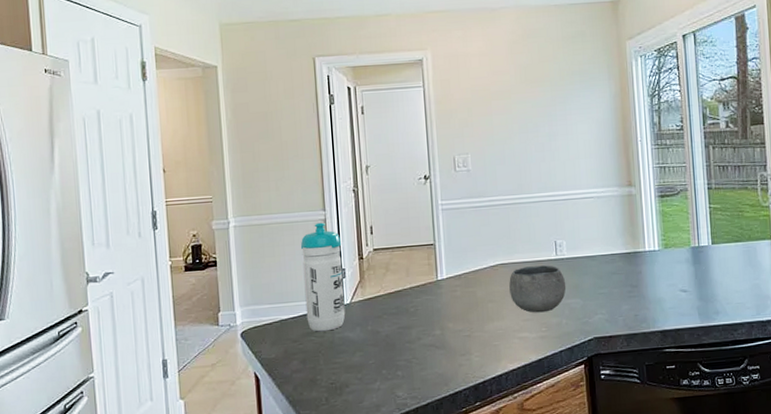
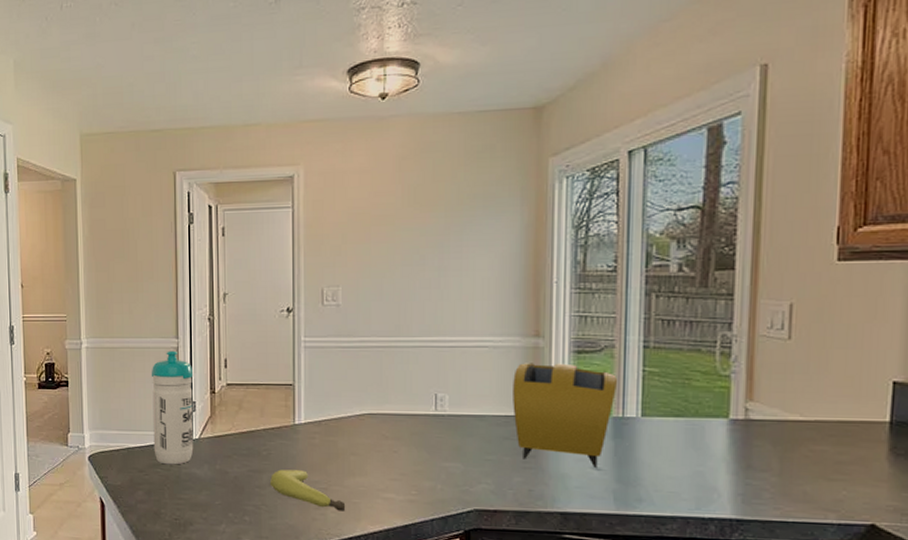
banana: none [418,321,487,355] -> present [269,469,345,512]
bowl: present [509,265,566,313] -> none [376,420,445,474]
toaster: none [615,206,693,290] -> present [513,363,618,468]

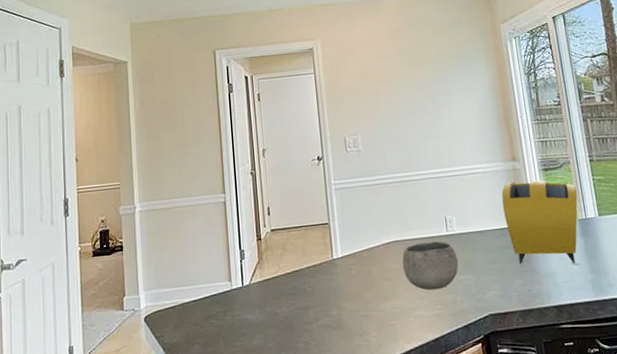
water bottle: present [151,350,194,465] -> none [201,205,245,315]
banana: present [269,469,345,512] -> none [316,301,384,335]
bowl: none [376,420,445,474] -> present [402,241,459,291]

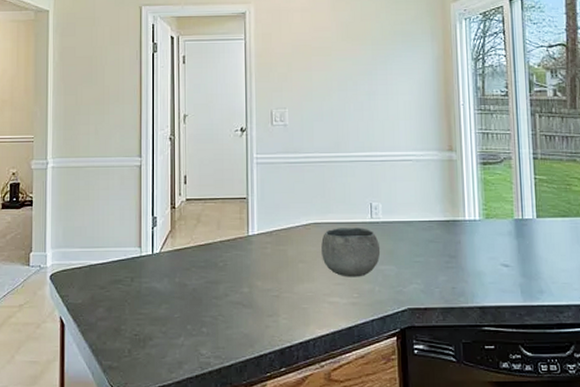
toaster: present [501,180,578,264] -> none [434,173,517,265]

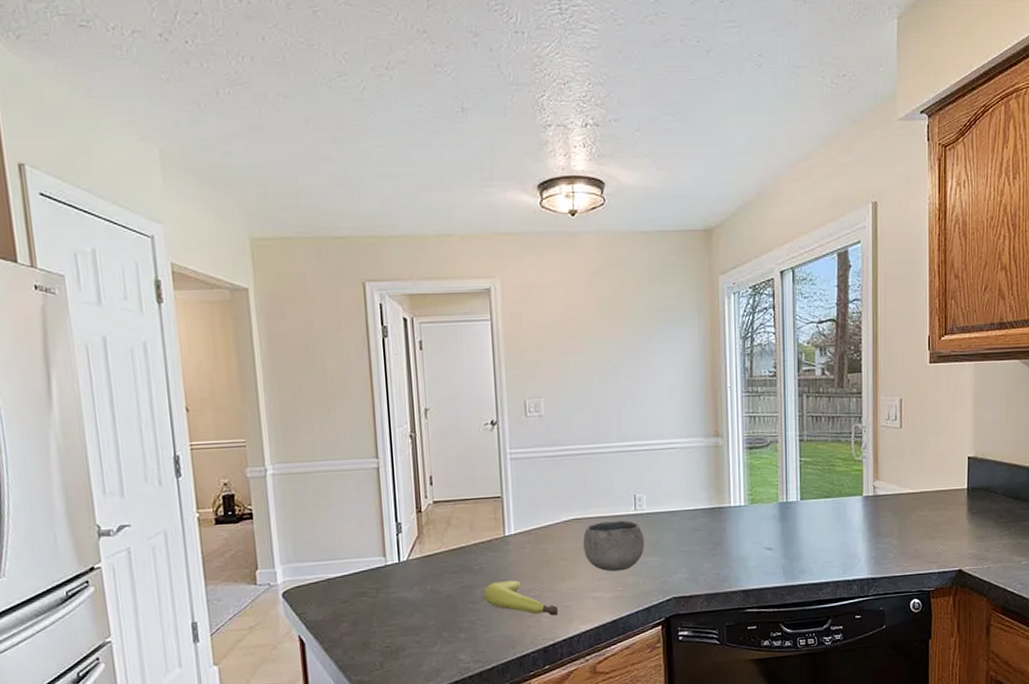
banana: none [225,279,295,317] -> present [483,580,558,616]

